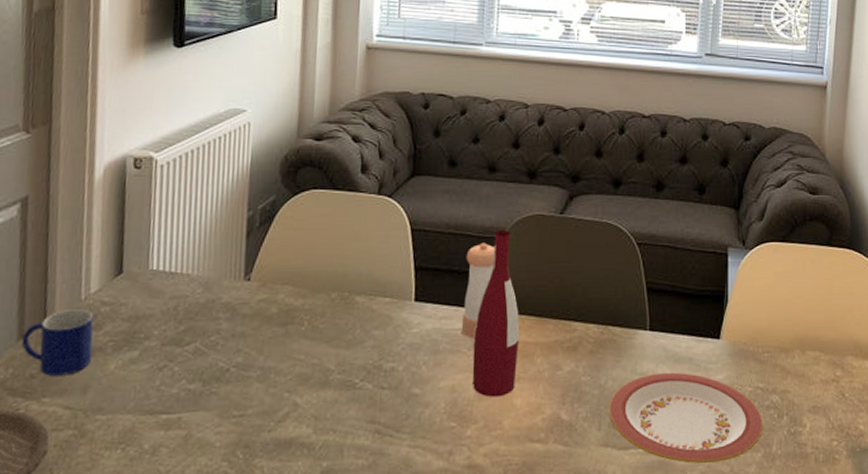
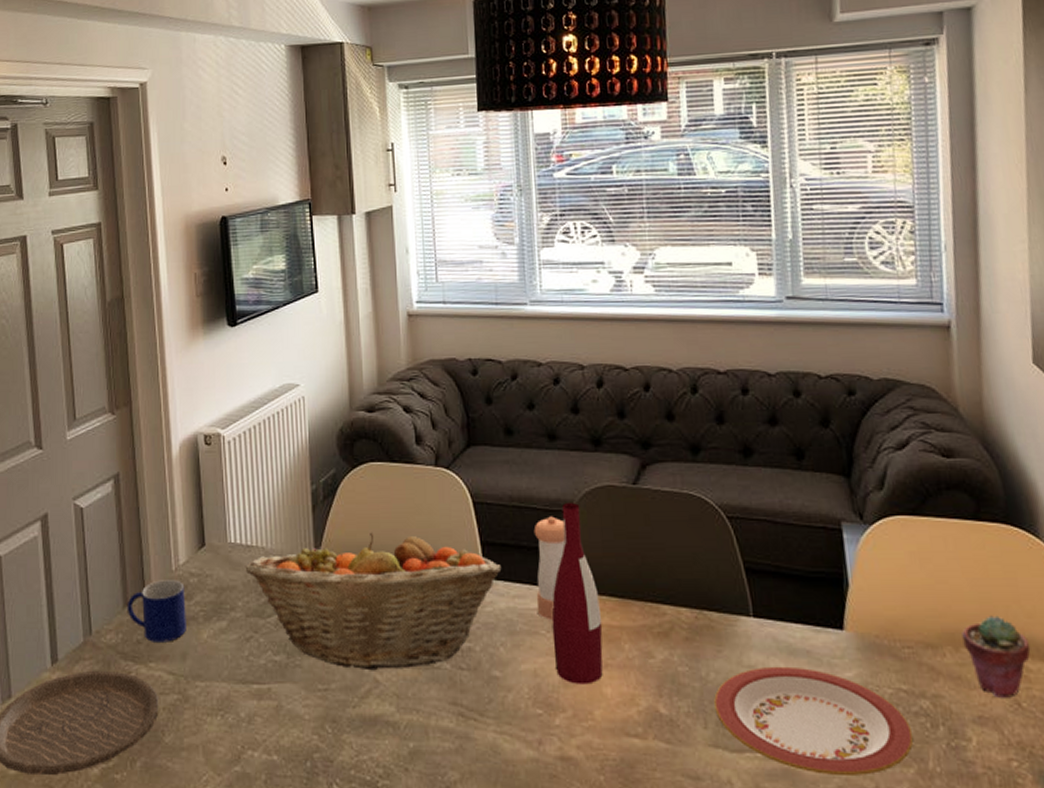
fruit basket: none [165,258,432,395] -> present [245,532,502,671]
potted succulent: none [808,323,856,390] -> present [962,615,1031,698]

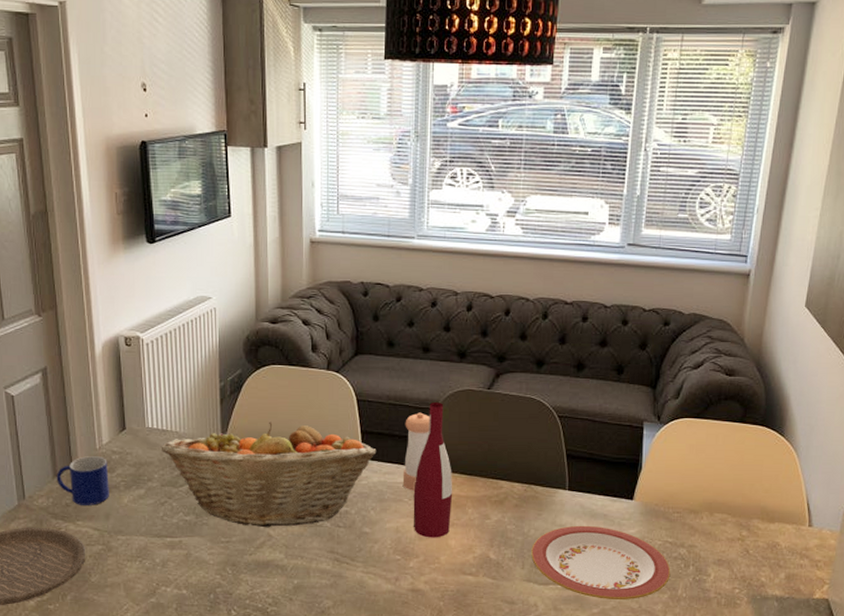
potted succulent: present [962,615,1031,698] -> none [717,491,763,547]

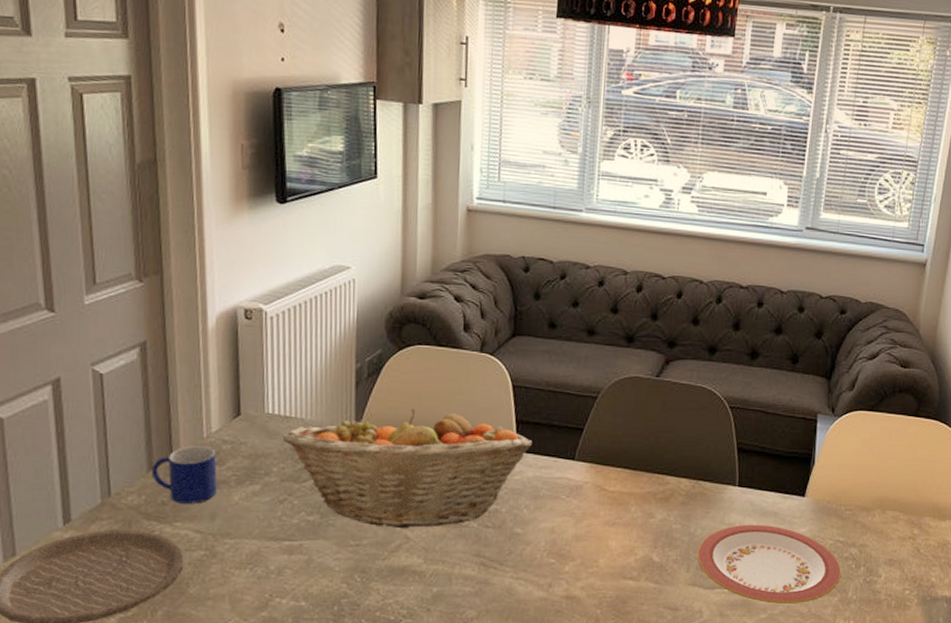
pepper shaker: present [402,412,430,491] -> none [560,401,593,487]
wine bottle: present [413,401,453,538] -> none [570,389,615,539]

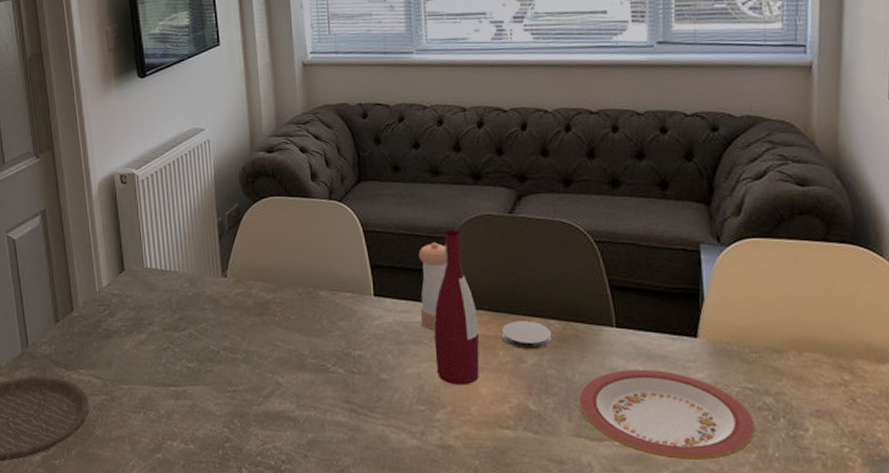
mug: present [151,446,217,504] -> none [57,300,111,352]
fruit basket: present [282,408,533,529] -> none [160,258,389,375]
pepper shaker: none [560,401,593,487] -> present [418,242,447,331]
wine bottle: none [570,389,615,539] -> present [434,229,480,385]
coaster: none [636,478,682,506] -> present [502,320,553,350]

